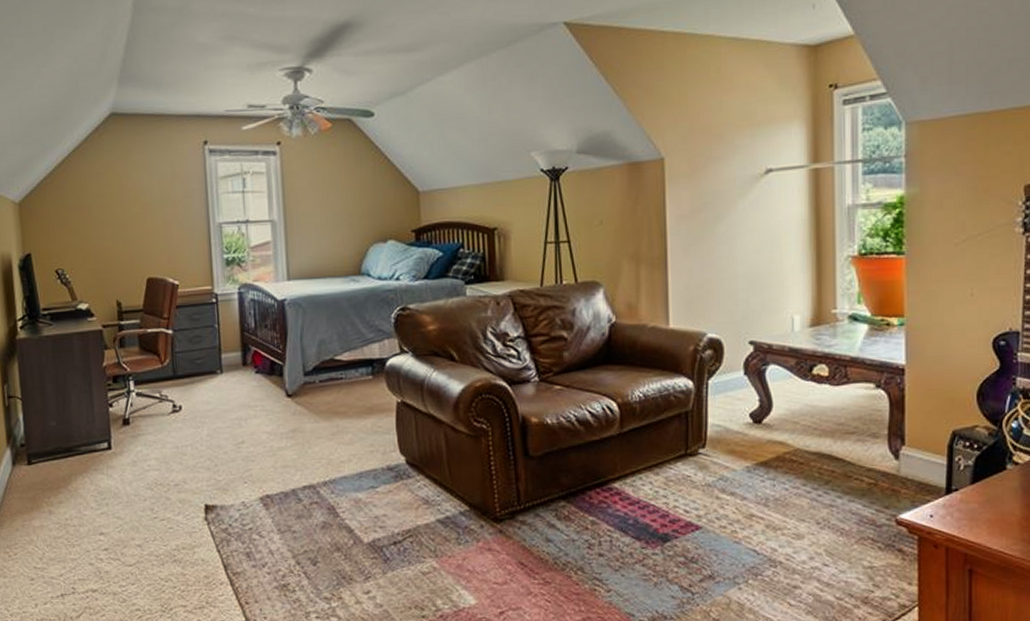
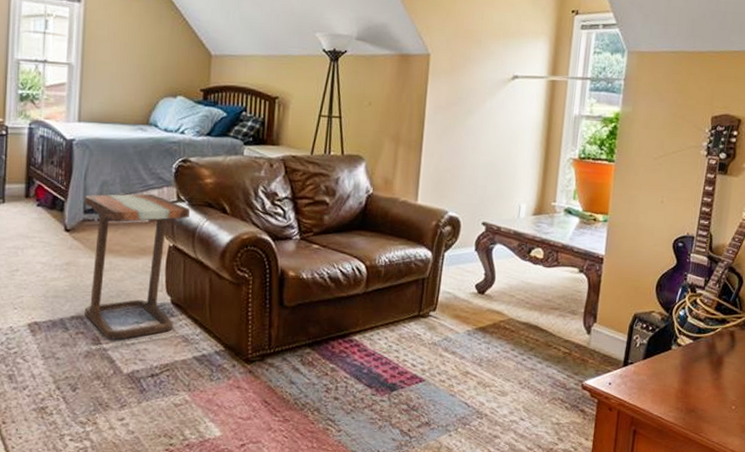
side table: none [303,349,441,519] -> present [84,194,200,349]

